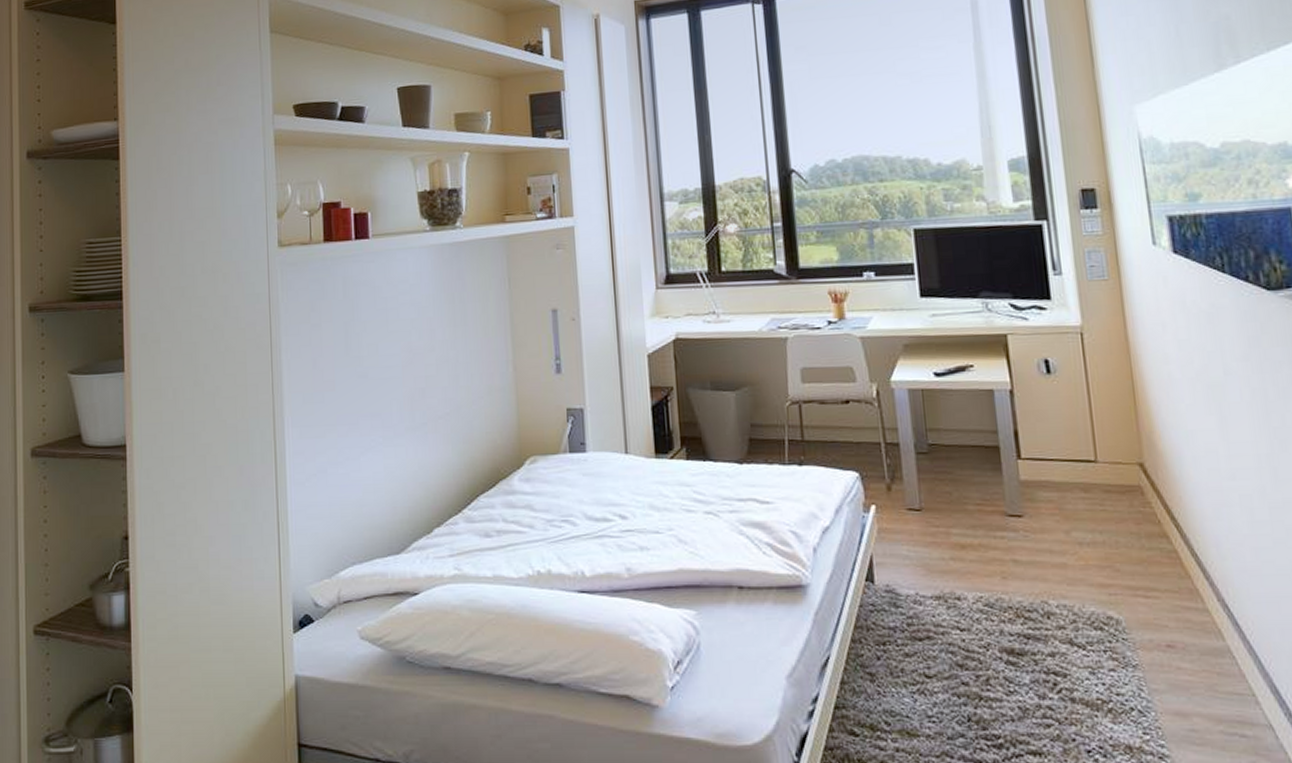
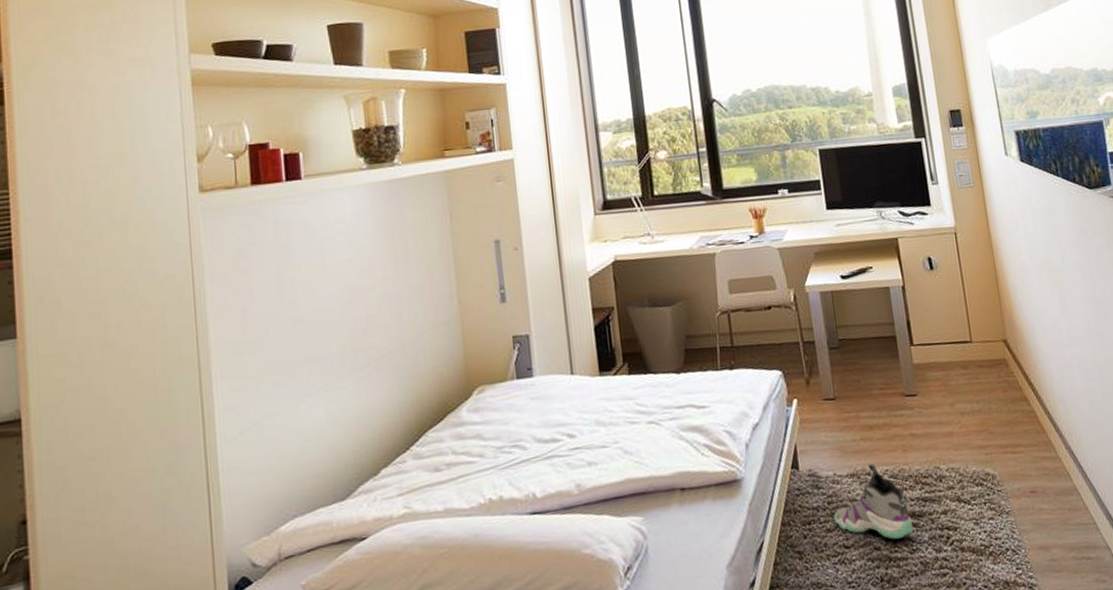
sneaker: none [913,588,1012,676] -> present [833,464,914,540]

